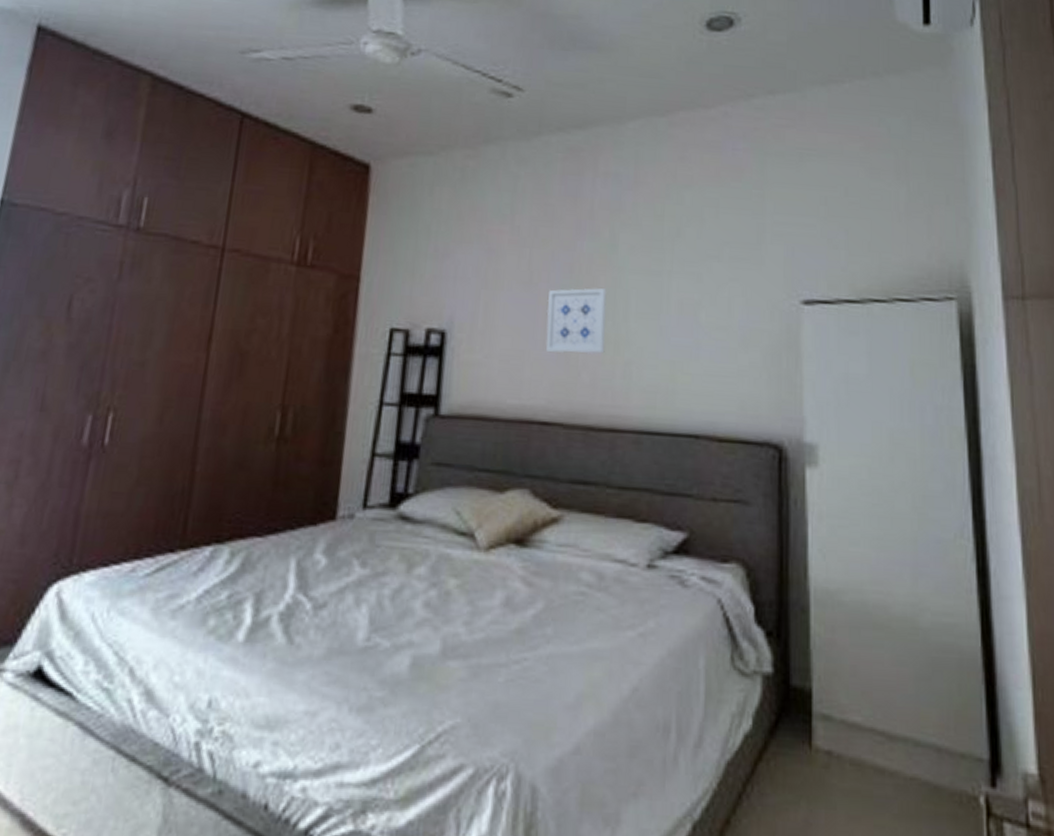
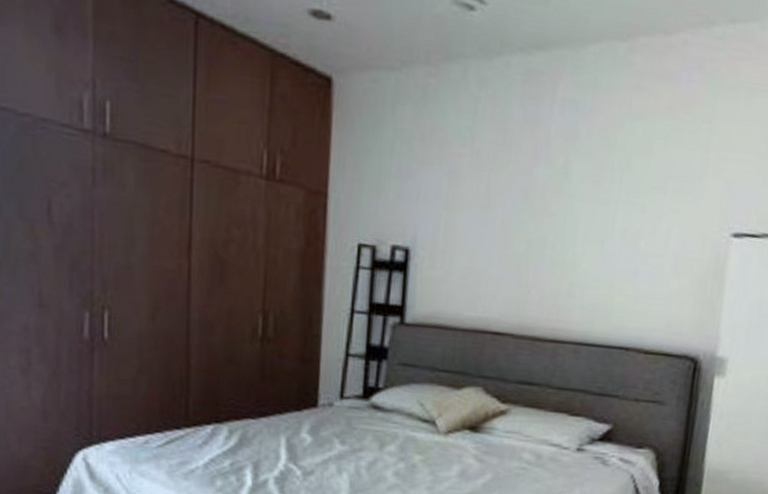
wall art: present [545,288,607,354] -> none [500,213,558,275]

